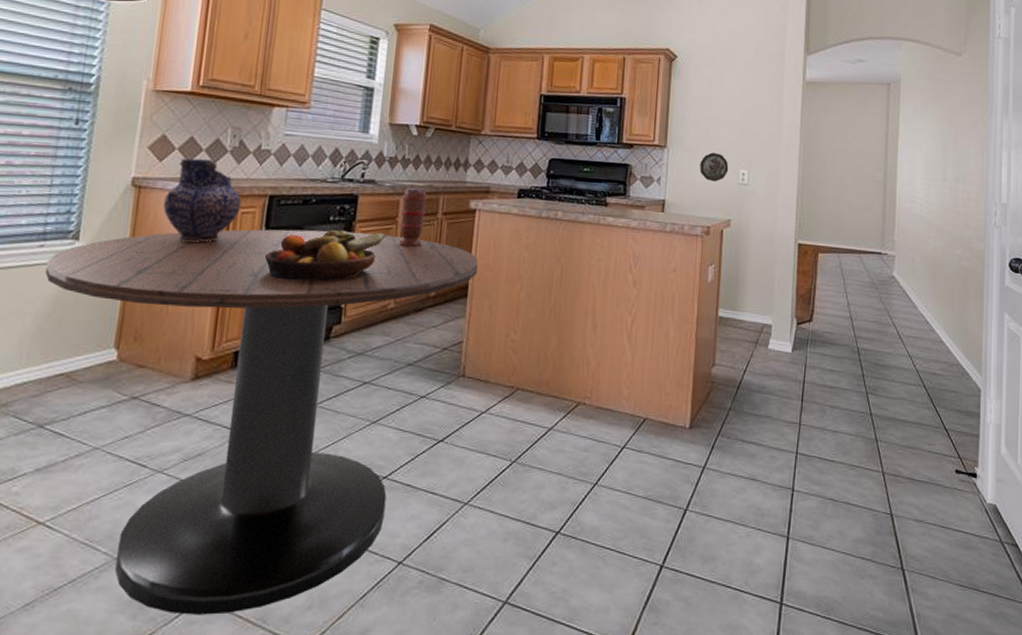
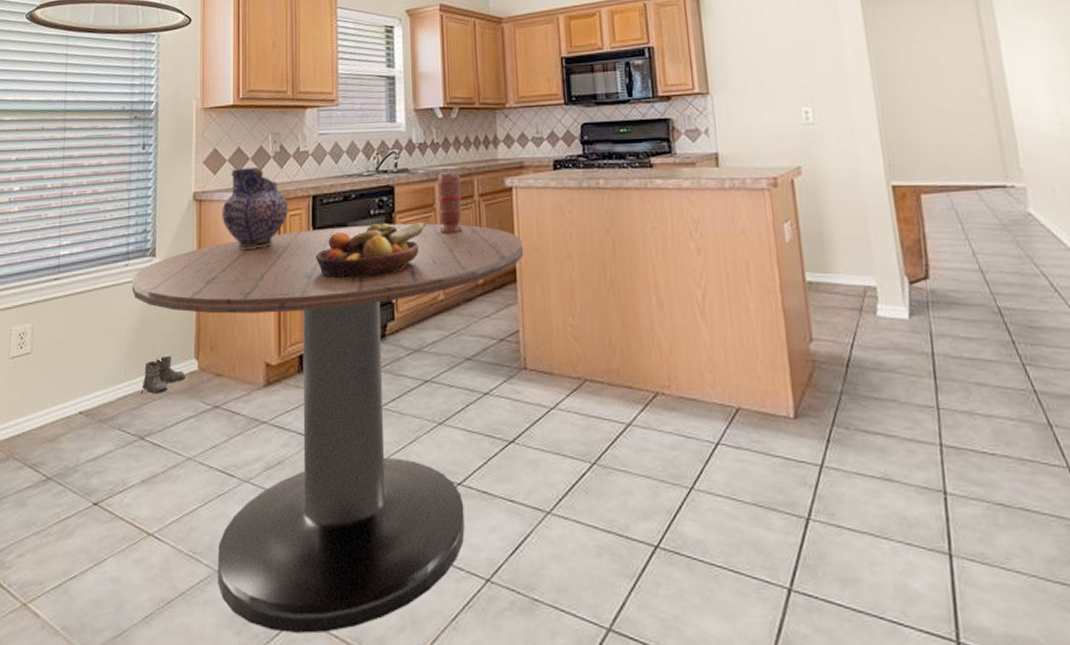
boots: none [47,343,101,381] -> present [143,355,186,392]
decorative plate: present [700,152,729,182] -> none [751,92,788,126]

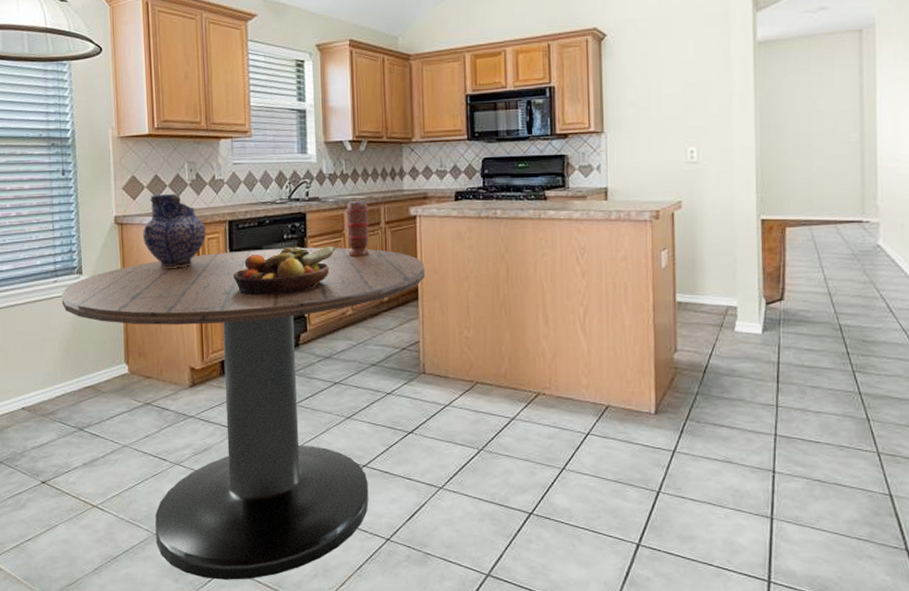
boots: present [143,355,186,392] -> none [78,361,118,392]

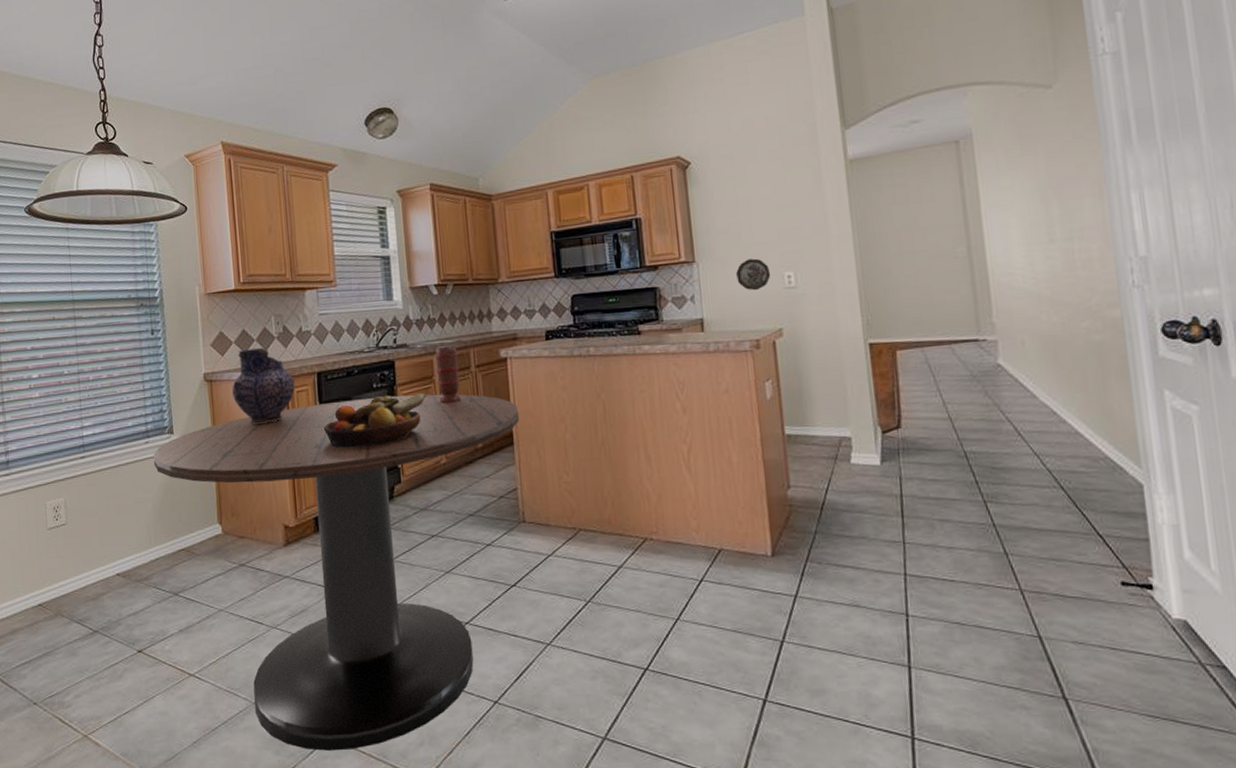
decorative plate: none [642,132,675,164] -> present [736,258,771,291]

